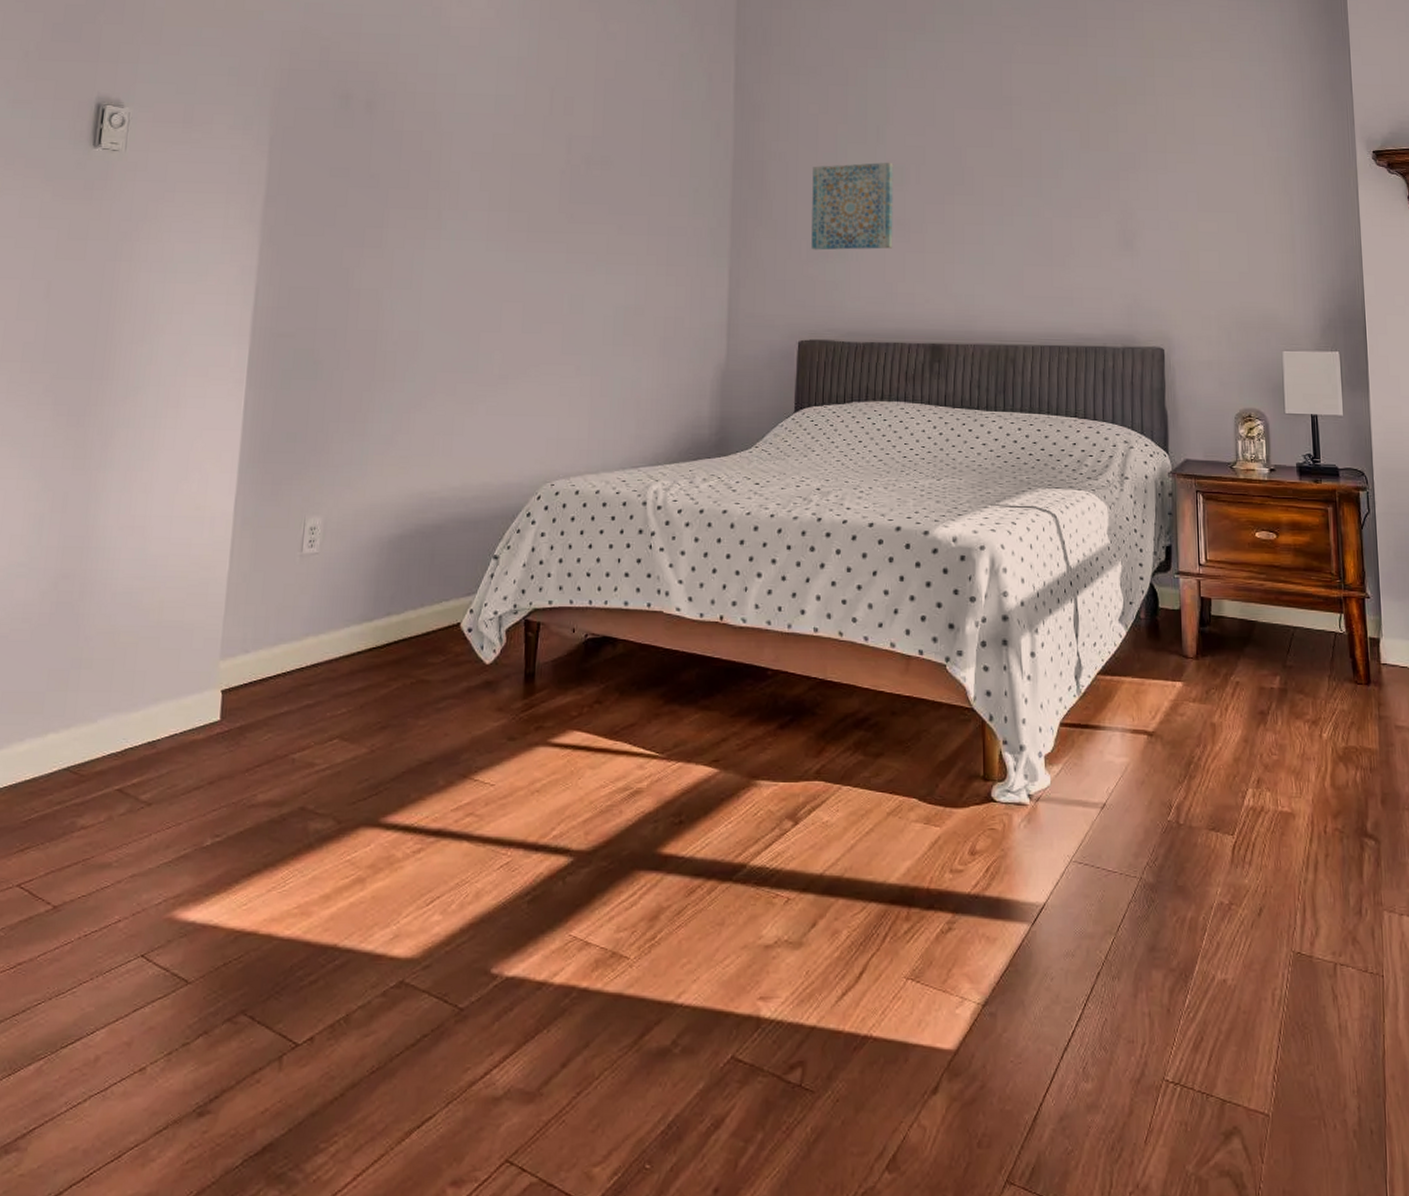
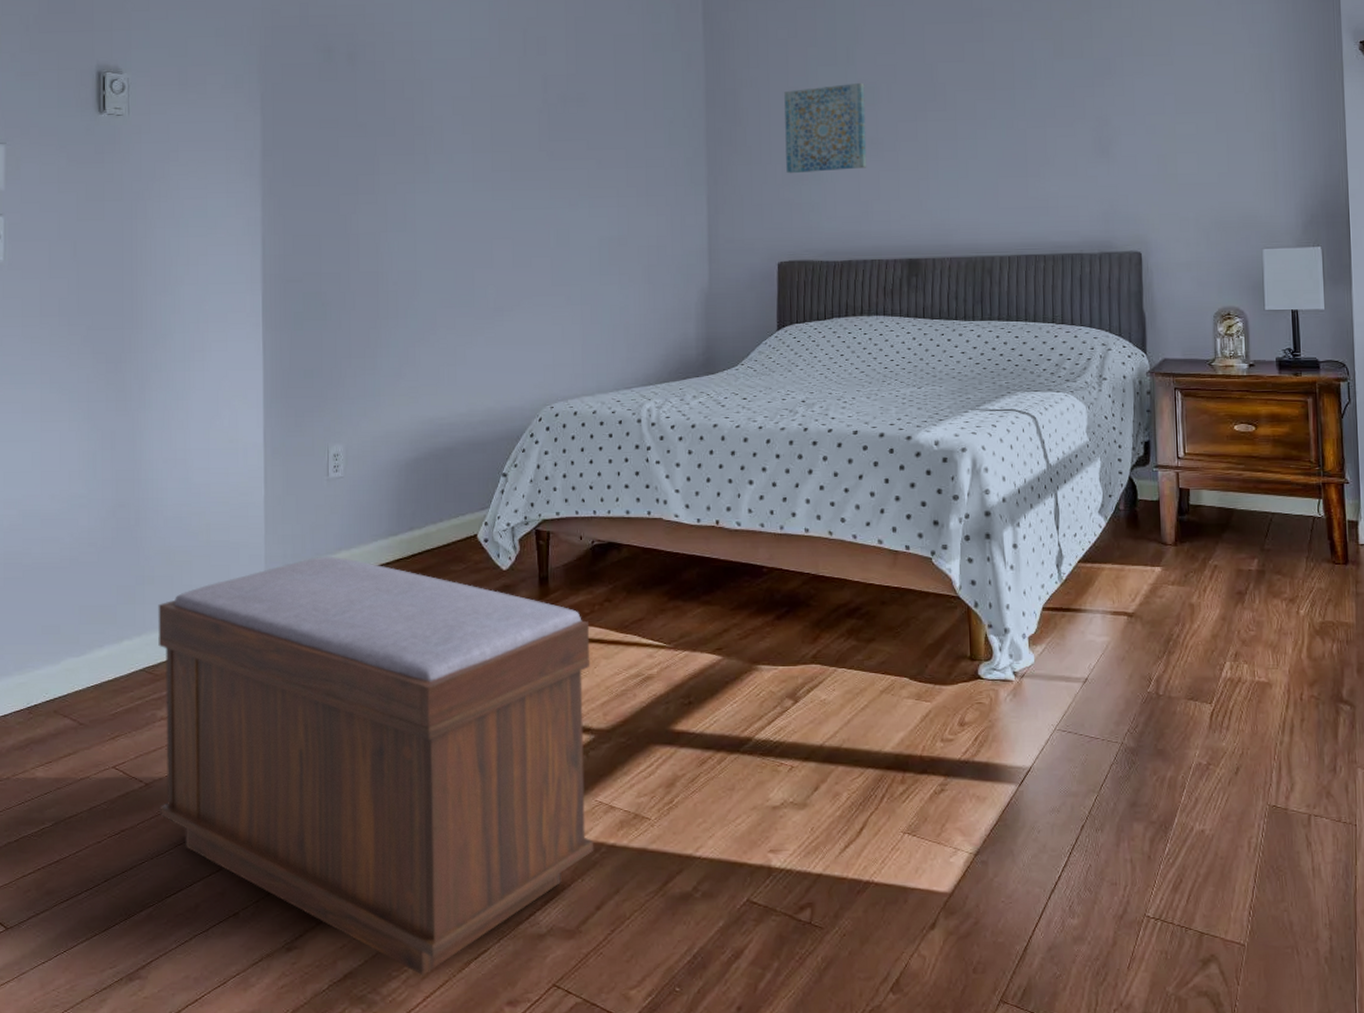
bench: none [66,642,577,1149] -> present [158,556,594,976]

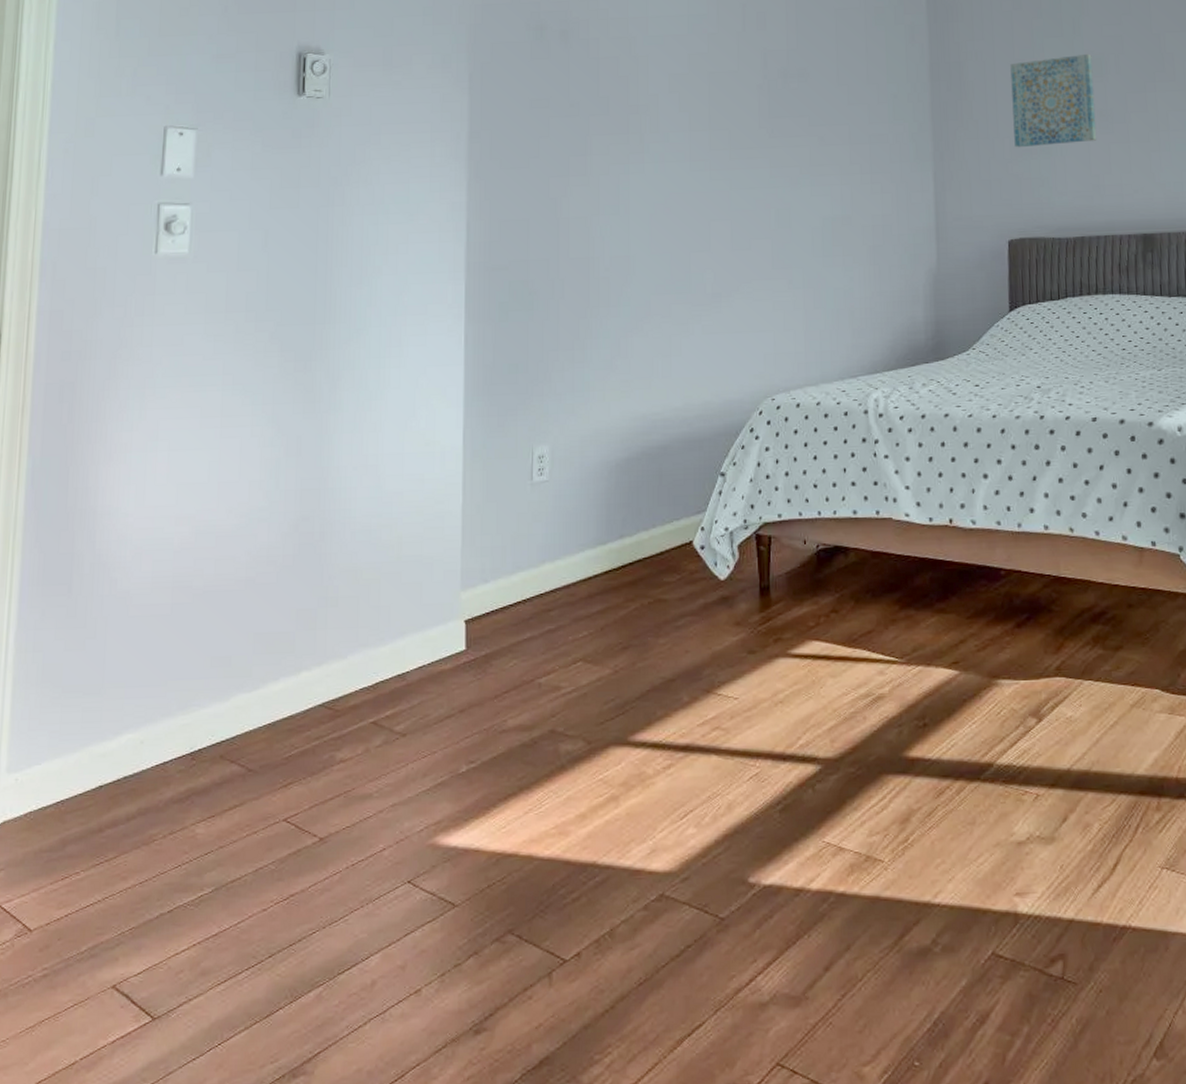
bench: present [158,556,594,976] -> none [335,569,822,1059]

